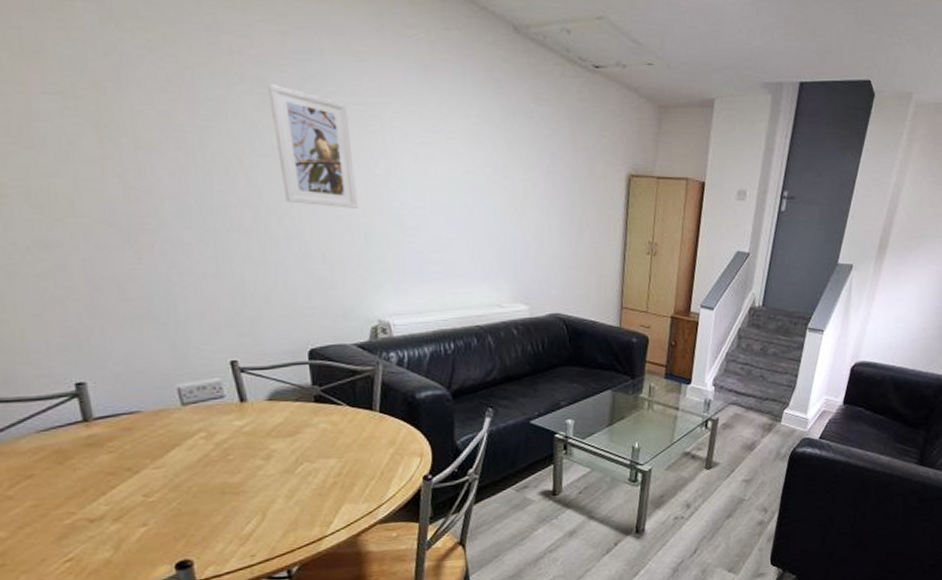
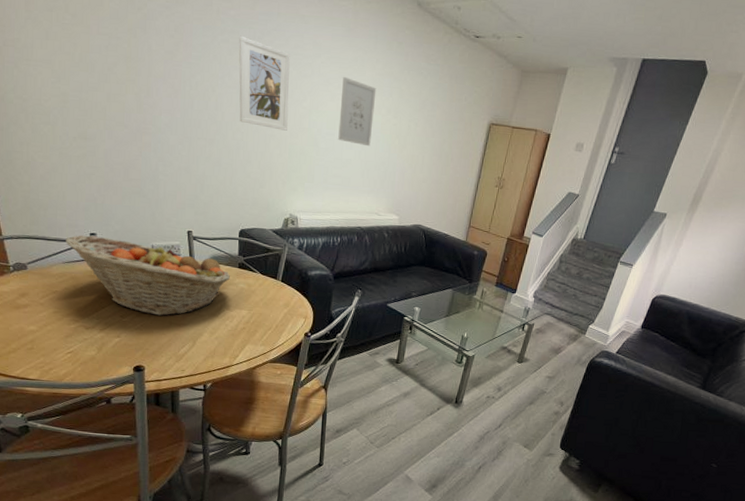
fruit basket: none [36,384,304,486] -> present [66,235,230,316]
wall art: none [426,129,477,219] -> present [338,76,377,147]

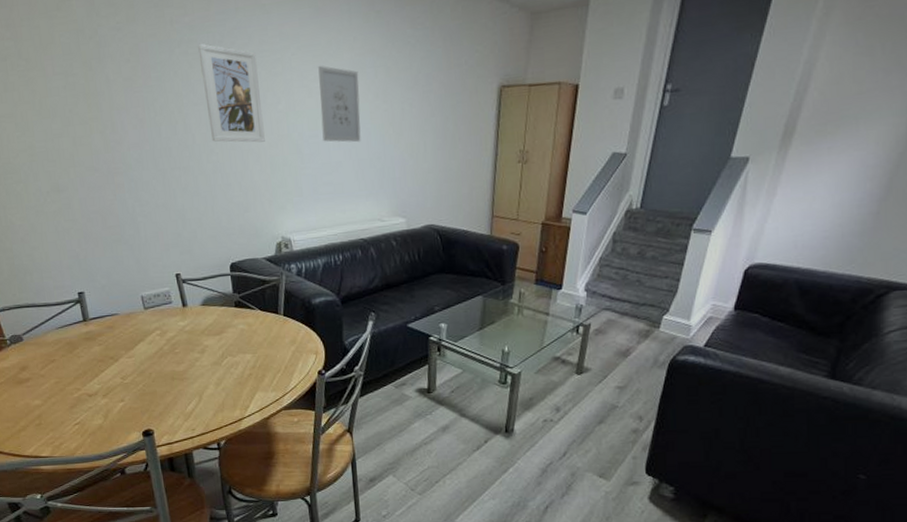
fruit basket: present [66,235,230,316] -> none [55,292,228,373]

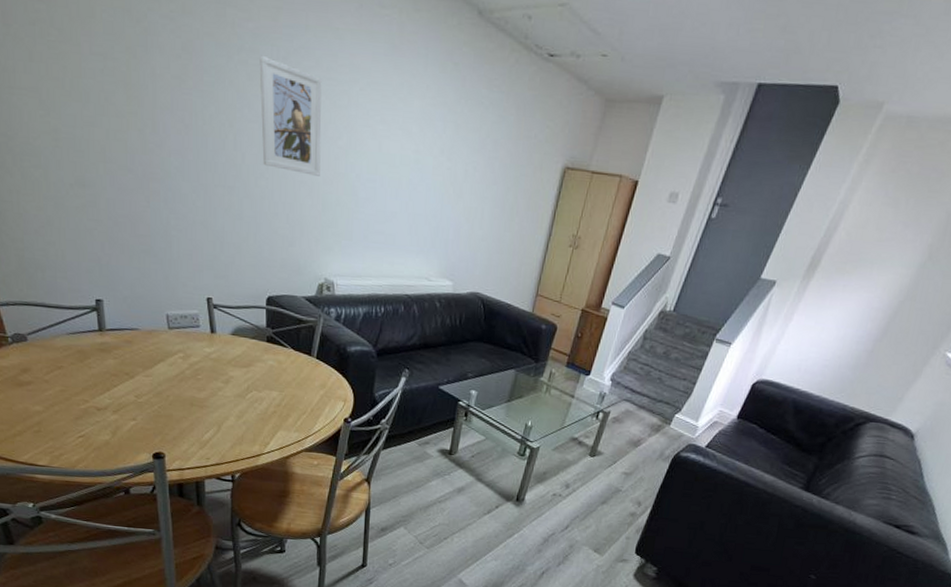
wall art: present [318,65,361,143] -> none [381,107,427,196]

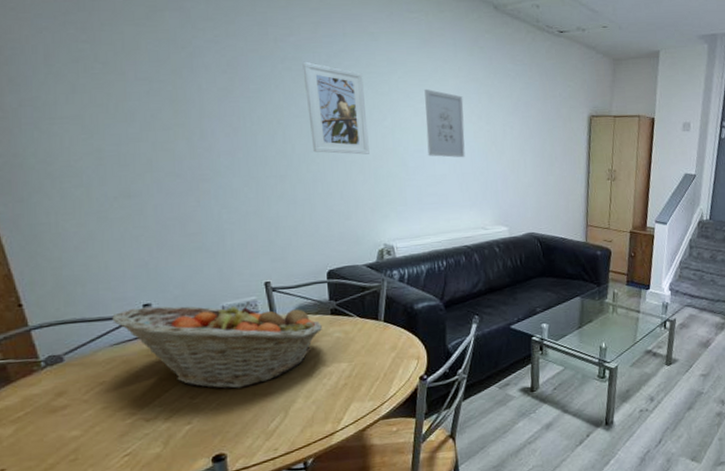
fruit basket: none [68,301,257,397] -> present [112,302,322,389]
wall art: none [381,107,427,196] -> present [424,88,465,158]

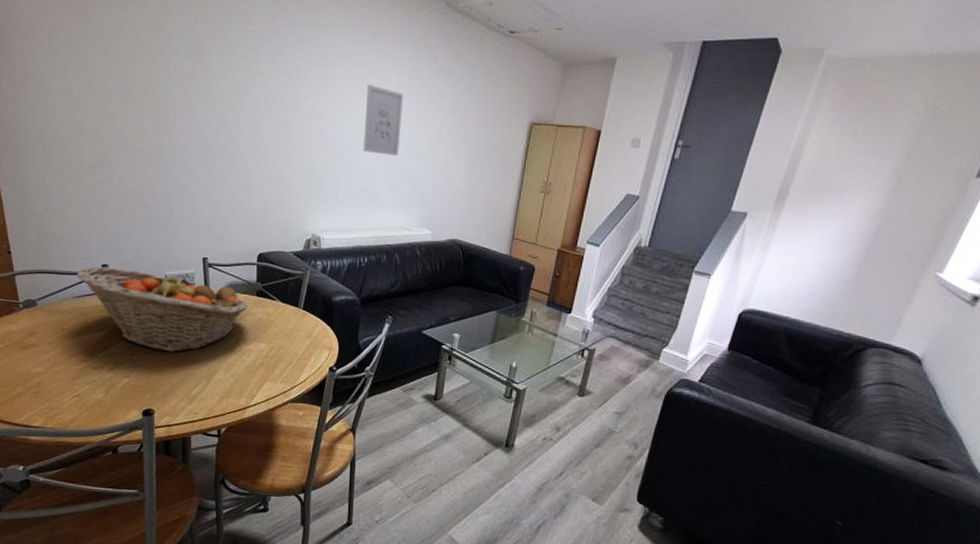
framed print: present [302,61,370,155] -> none [258,50,311,145]

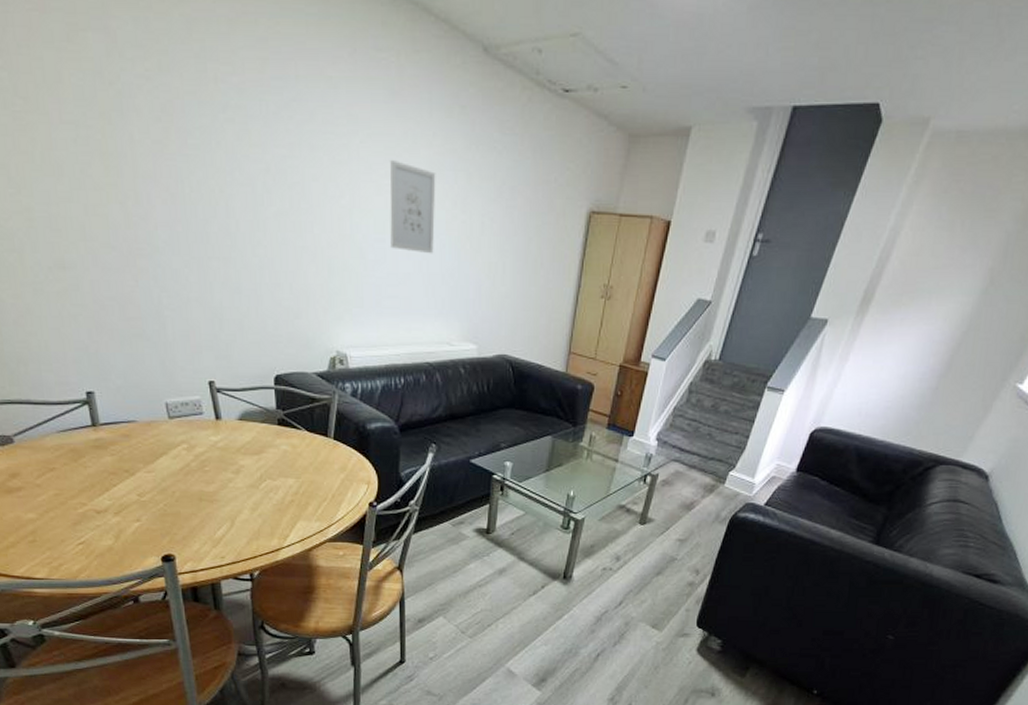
fruit basket: present [77,267,247,352] -> none [57,395,269,492]

